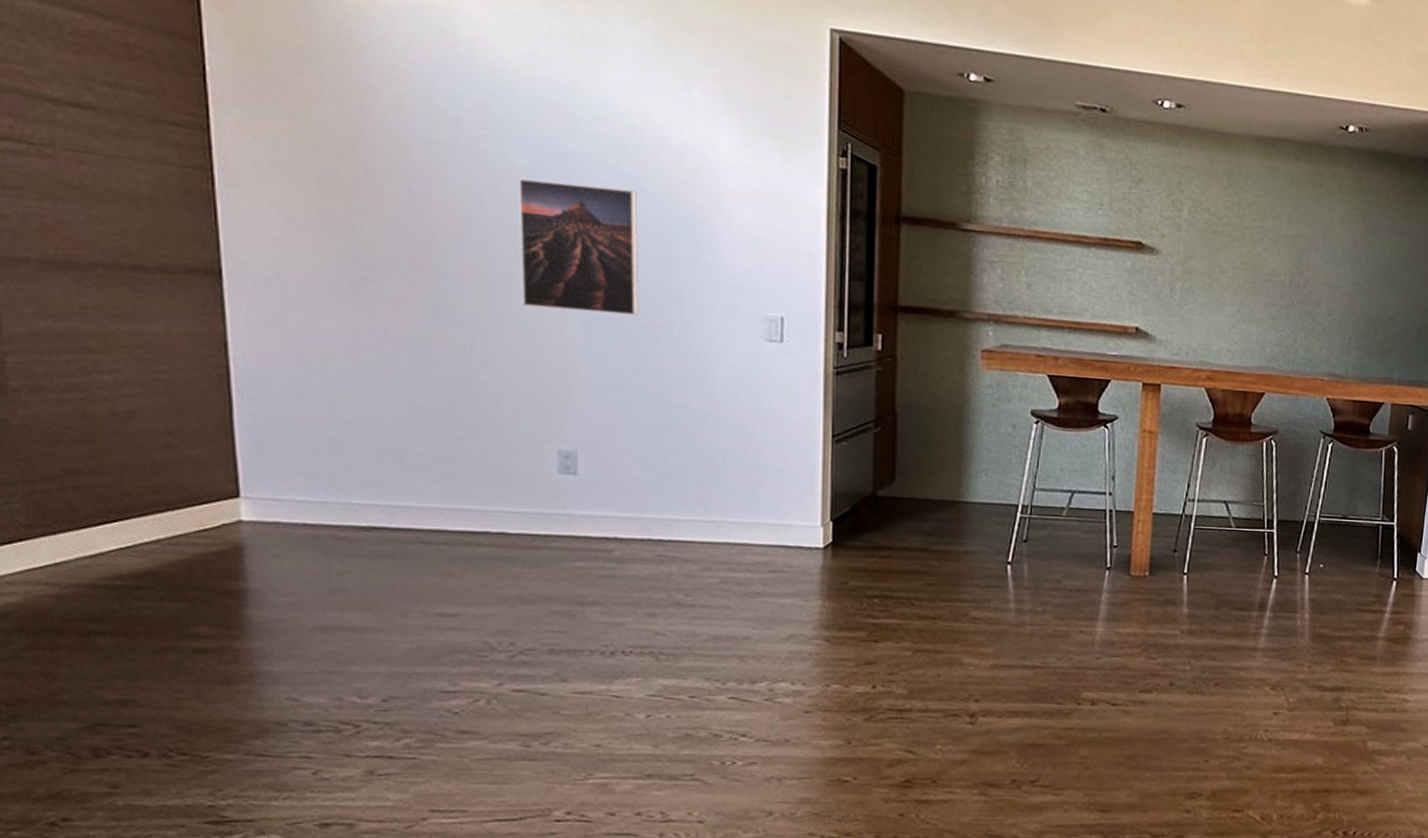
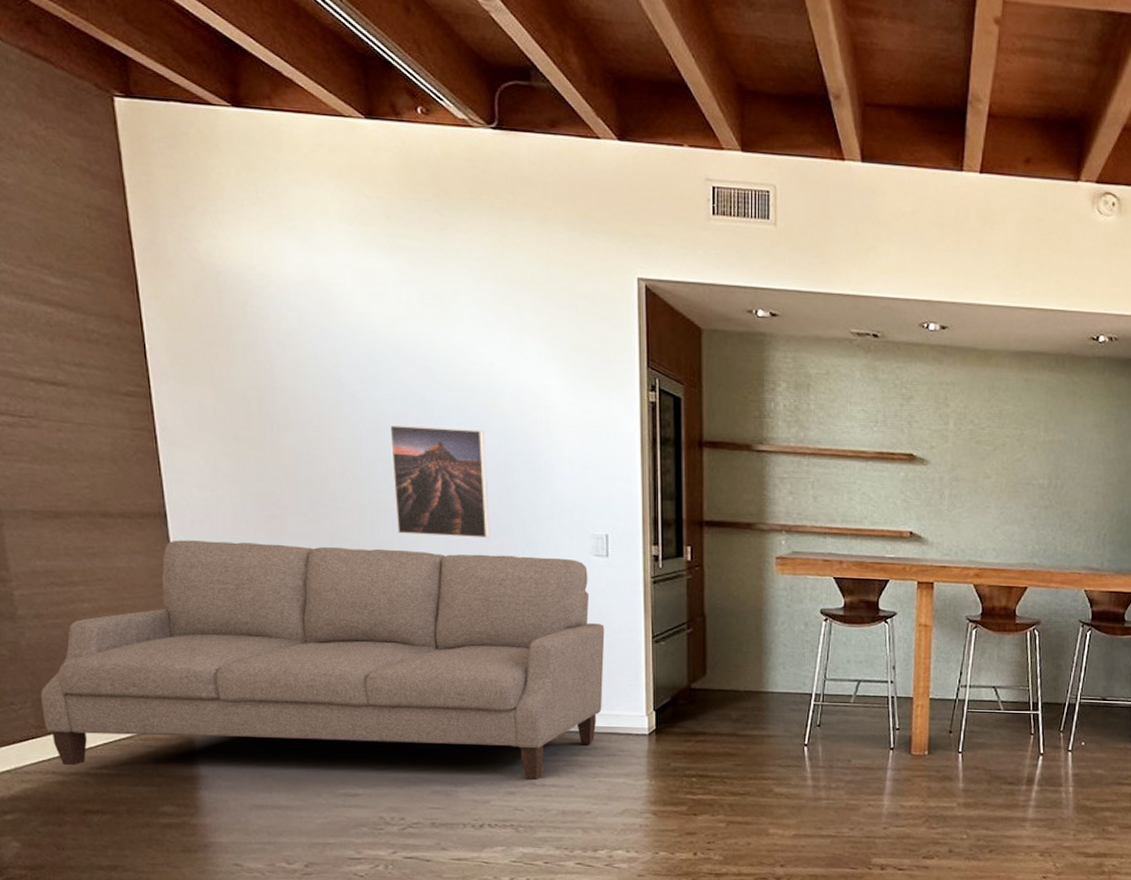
sofa: none [34,302,775,600] -> present [40,540,605,781]

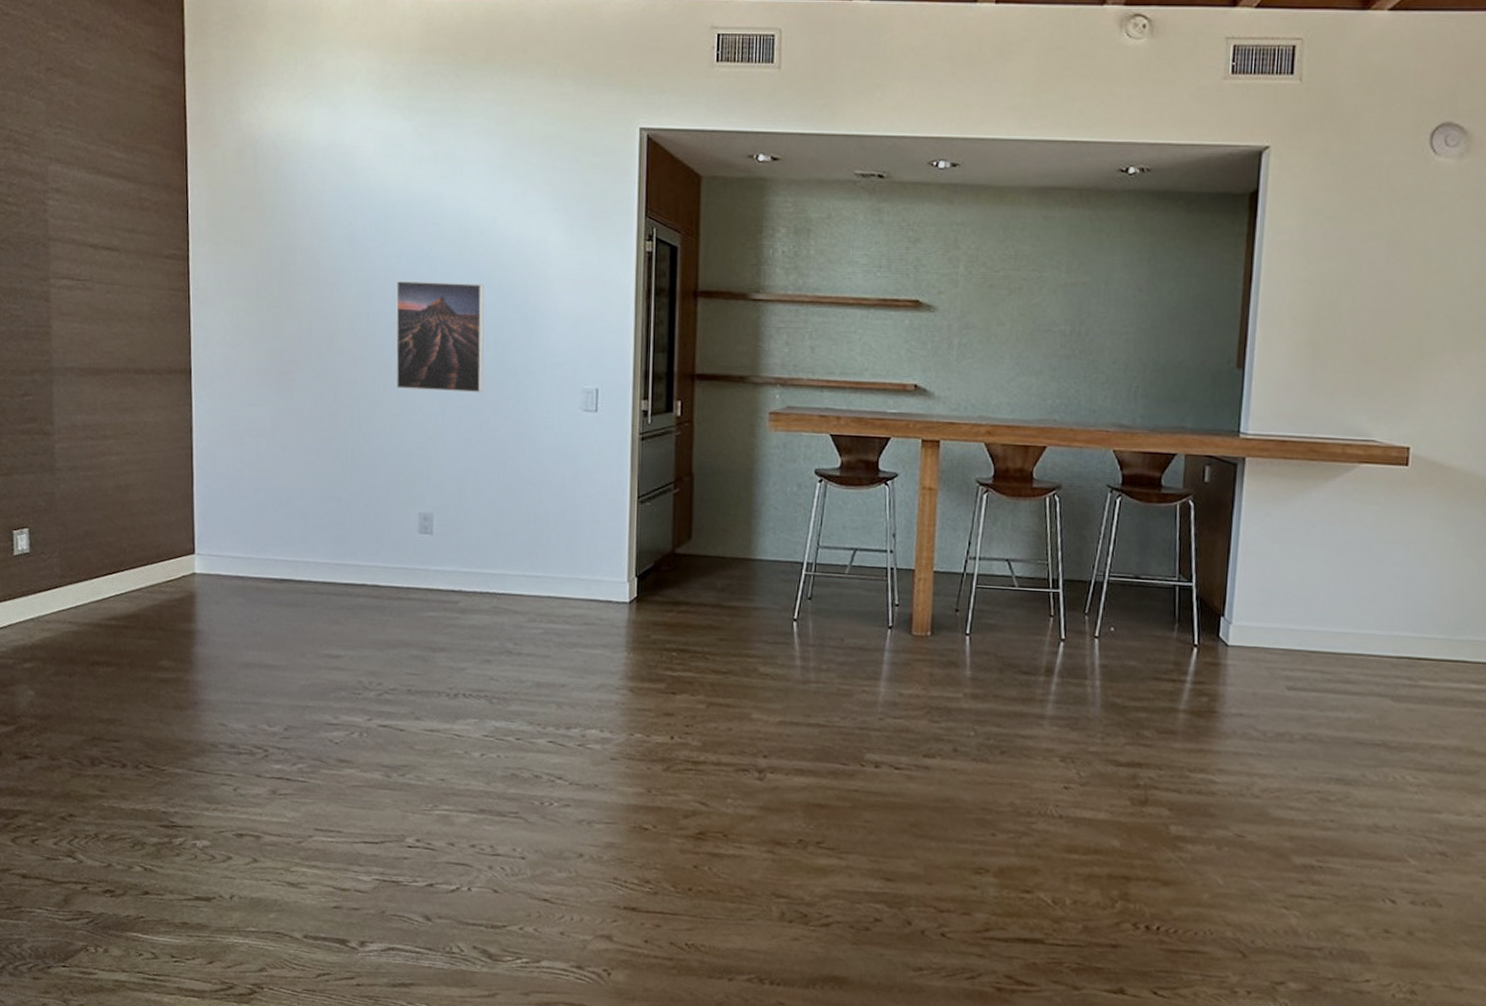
sofa: present [40,540,605,781] -> none [66,395,590,649]

